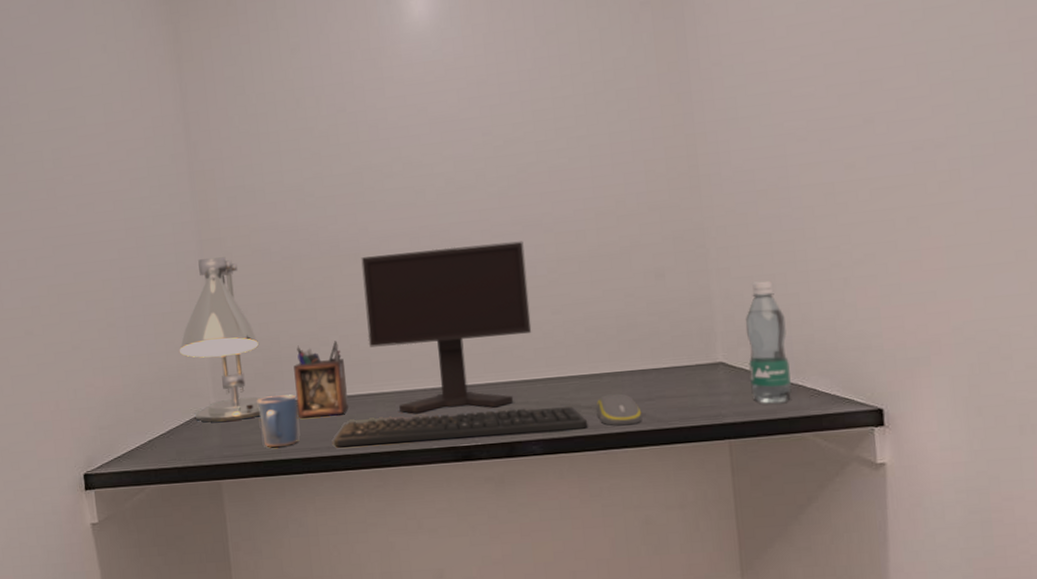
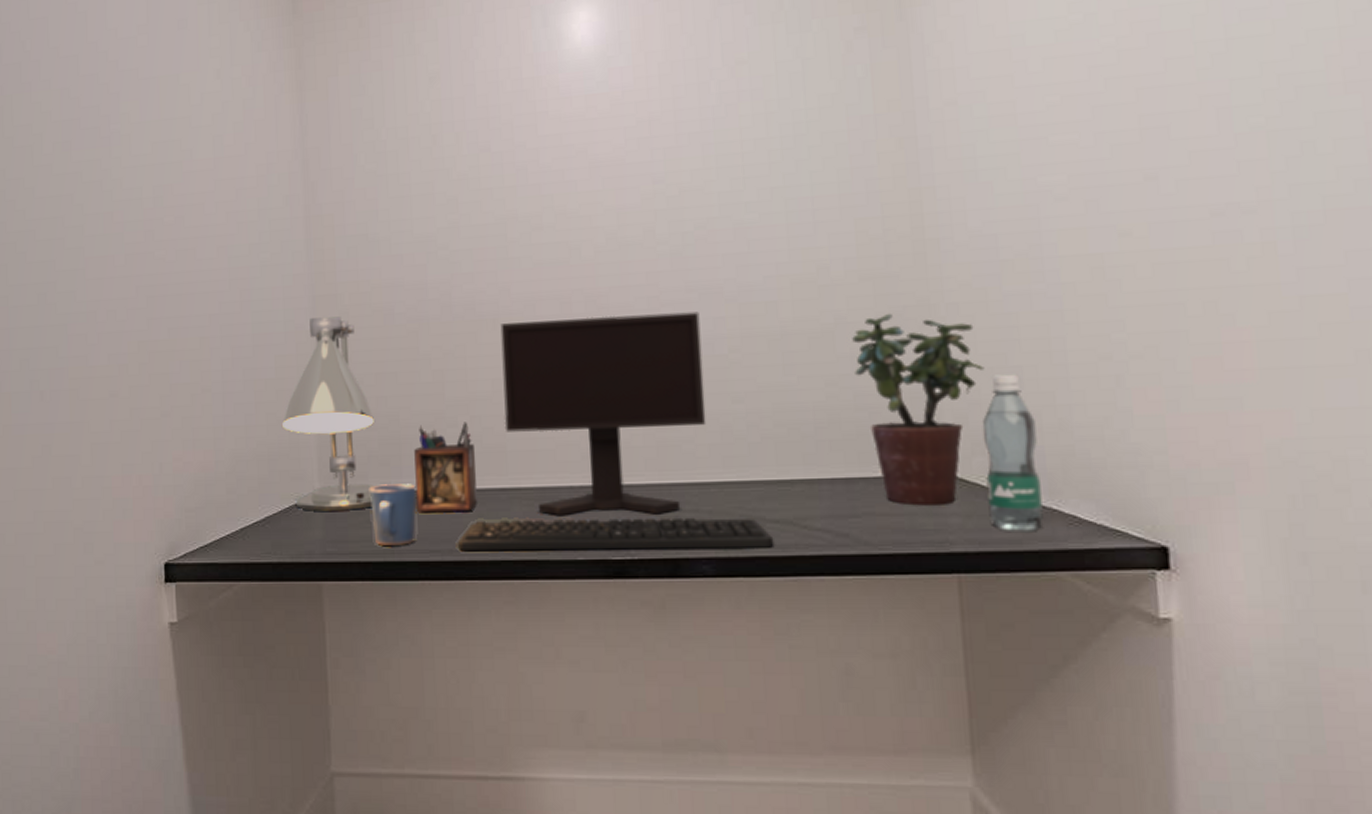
computer mouse: present [596,393,642,426] -> none [785,506,845,547]
potted plant: none [644,236,746,389] -> present [852,313,985,506]

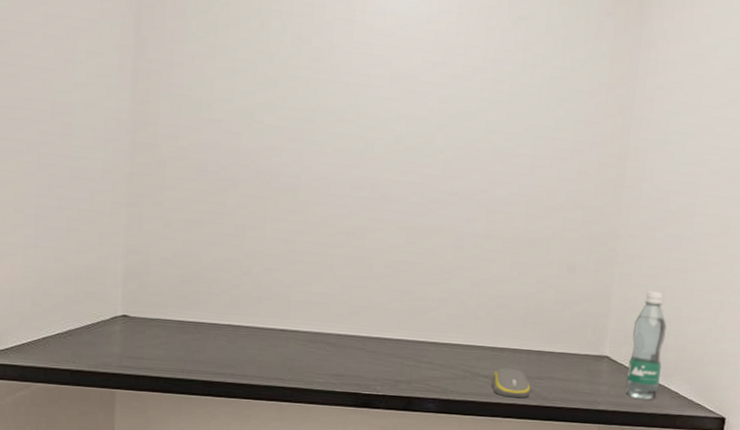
desk lamp: present [281,316,376,511] -> none [91,162,179,333]
mug: present [370,484,417,545] -> none [167,314,209,366]
desk organizer: present [414,422,478,512] -> none [208,269,264,344]
computer keyboard: present [457,517,775,551] -> none [238,353,482,395]
monitor: present [500,311,706,516] -> none [291,195,458,363]
computer mouse: none [785,506,845,547] -> present [491,367,531,399]
potted plant: present [852,313,985,506] -> none [559,235,643,377]

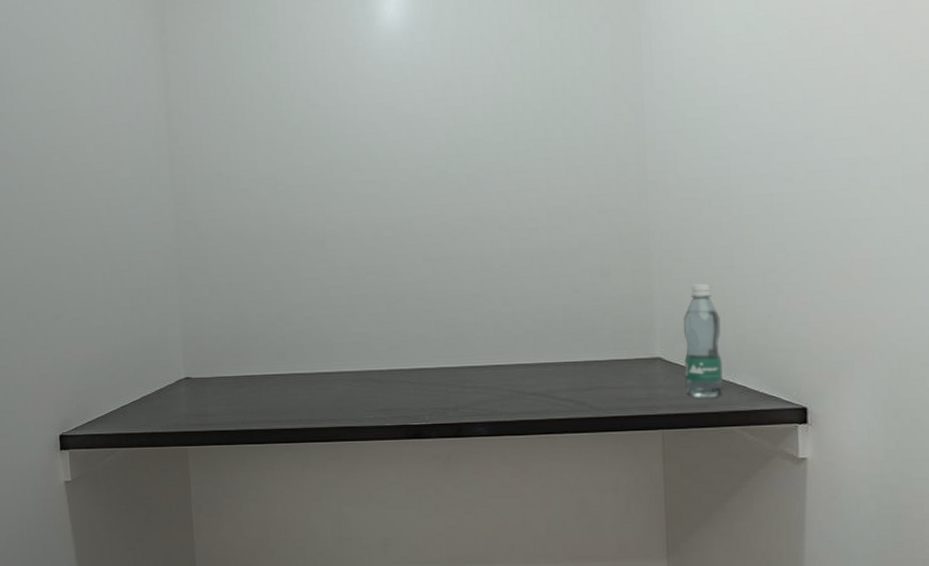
computer mouse: present [491,367,531,399] -> none [540,382,582,413]

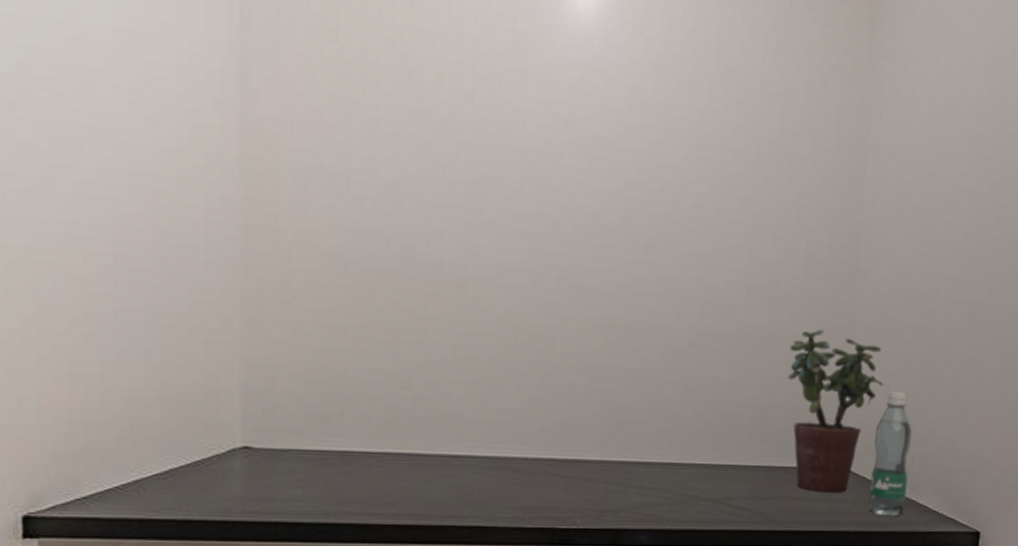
potted plant: none [592,237,686,381] -> present [788,328,884,493]

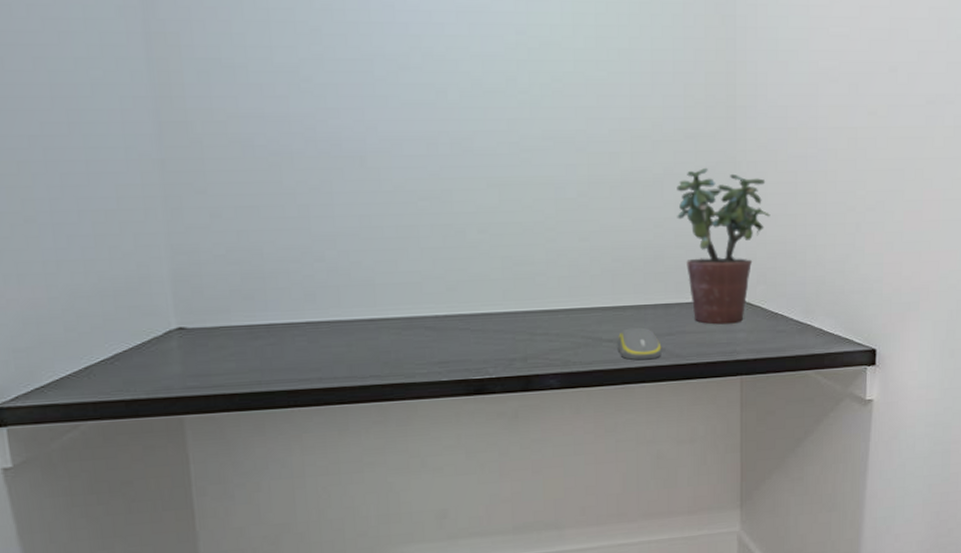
computer mouse: none [714,488,761,523] -> present [617,327,662,361]
bottle: present [869,391,912,519] -> none [765,220,801,344]

